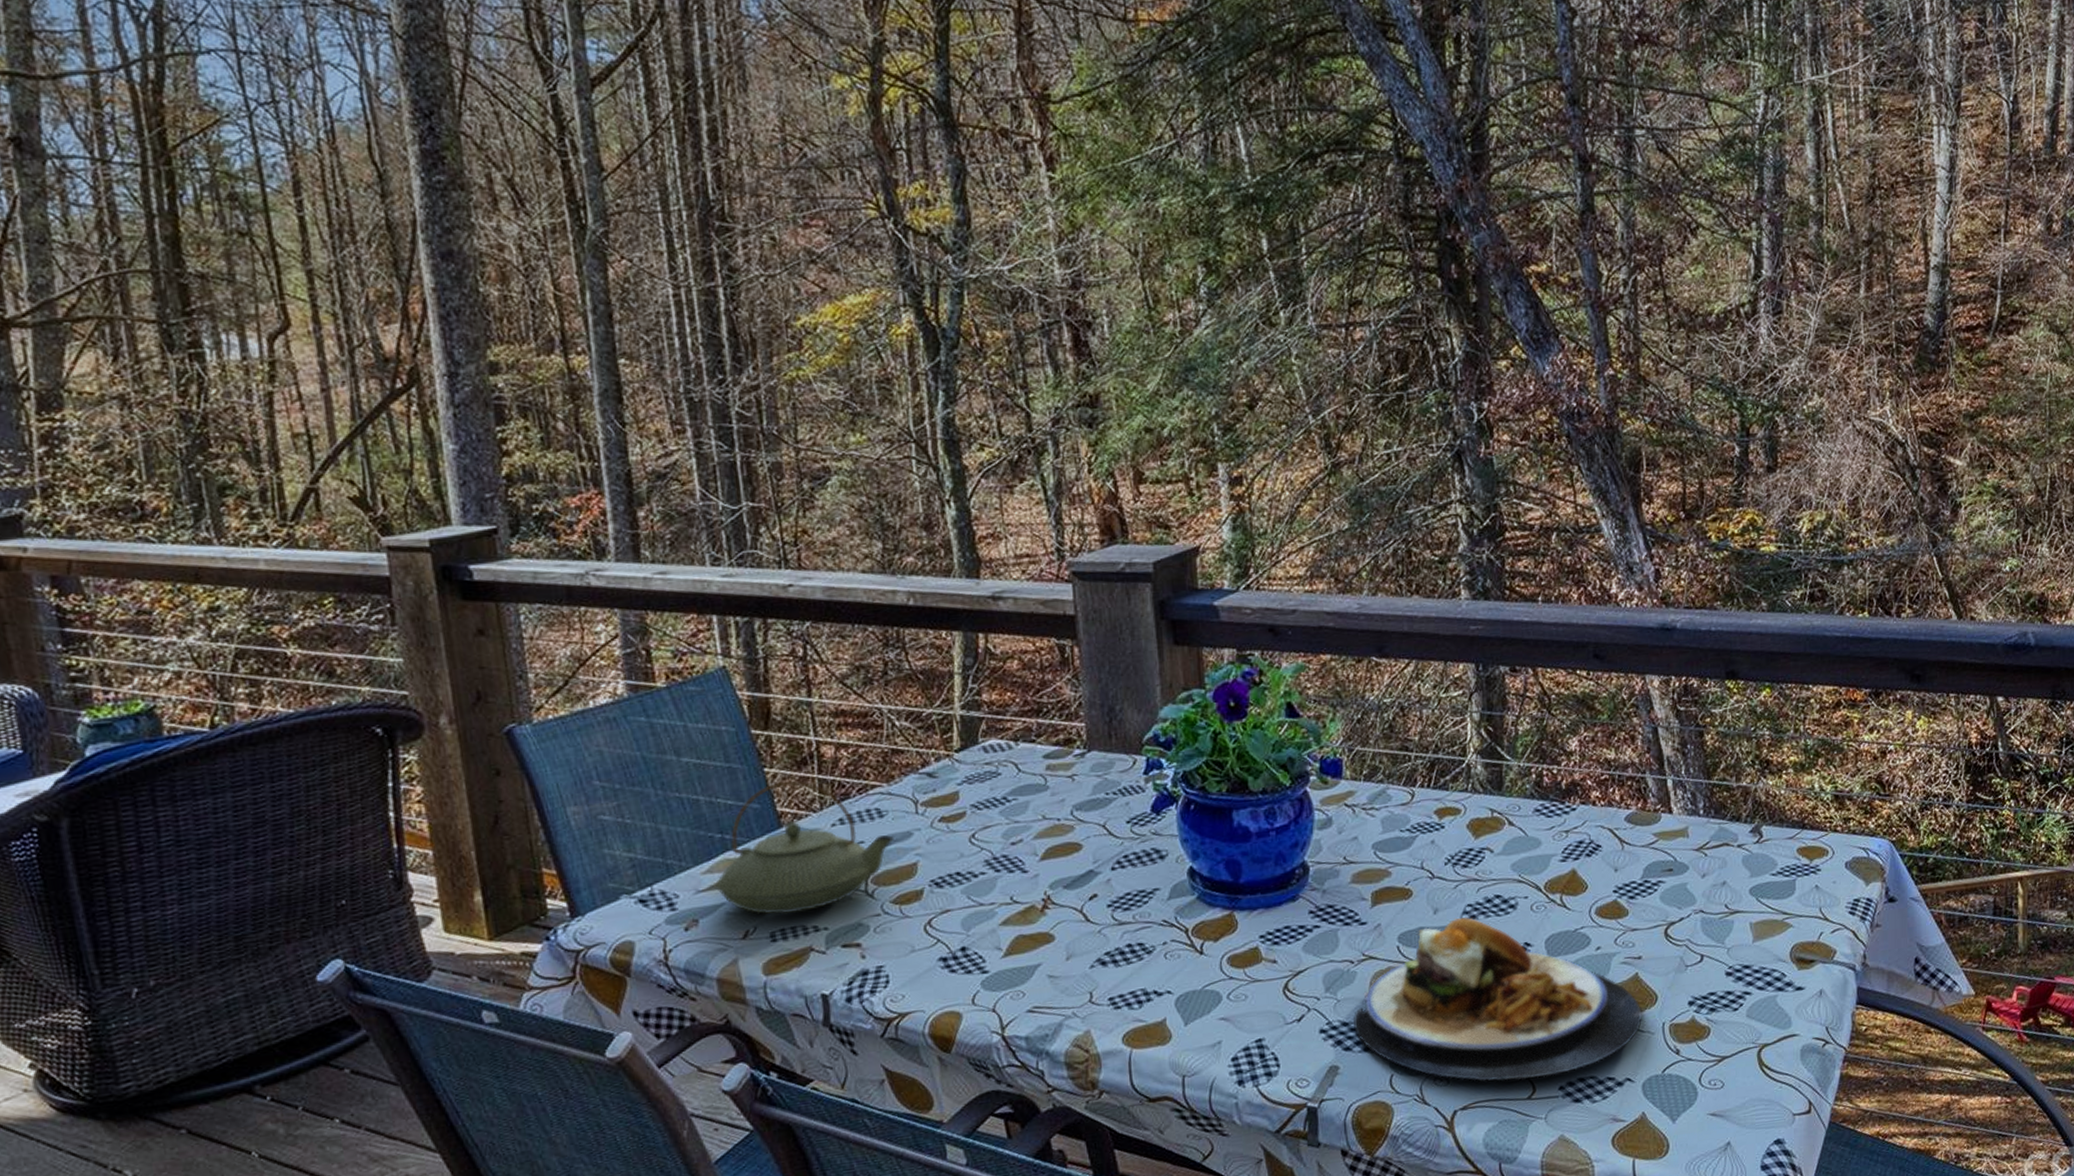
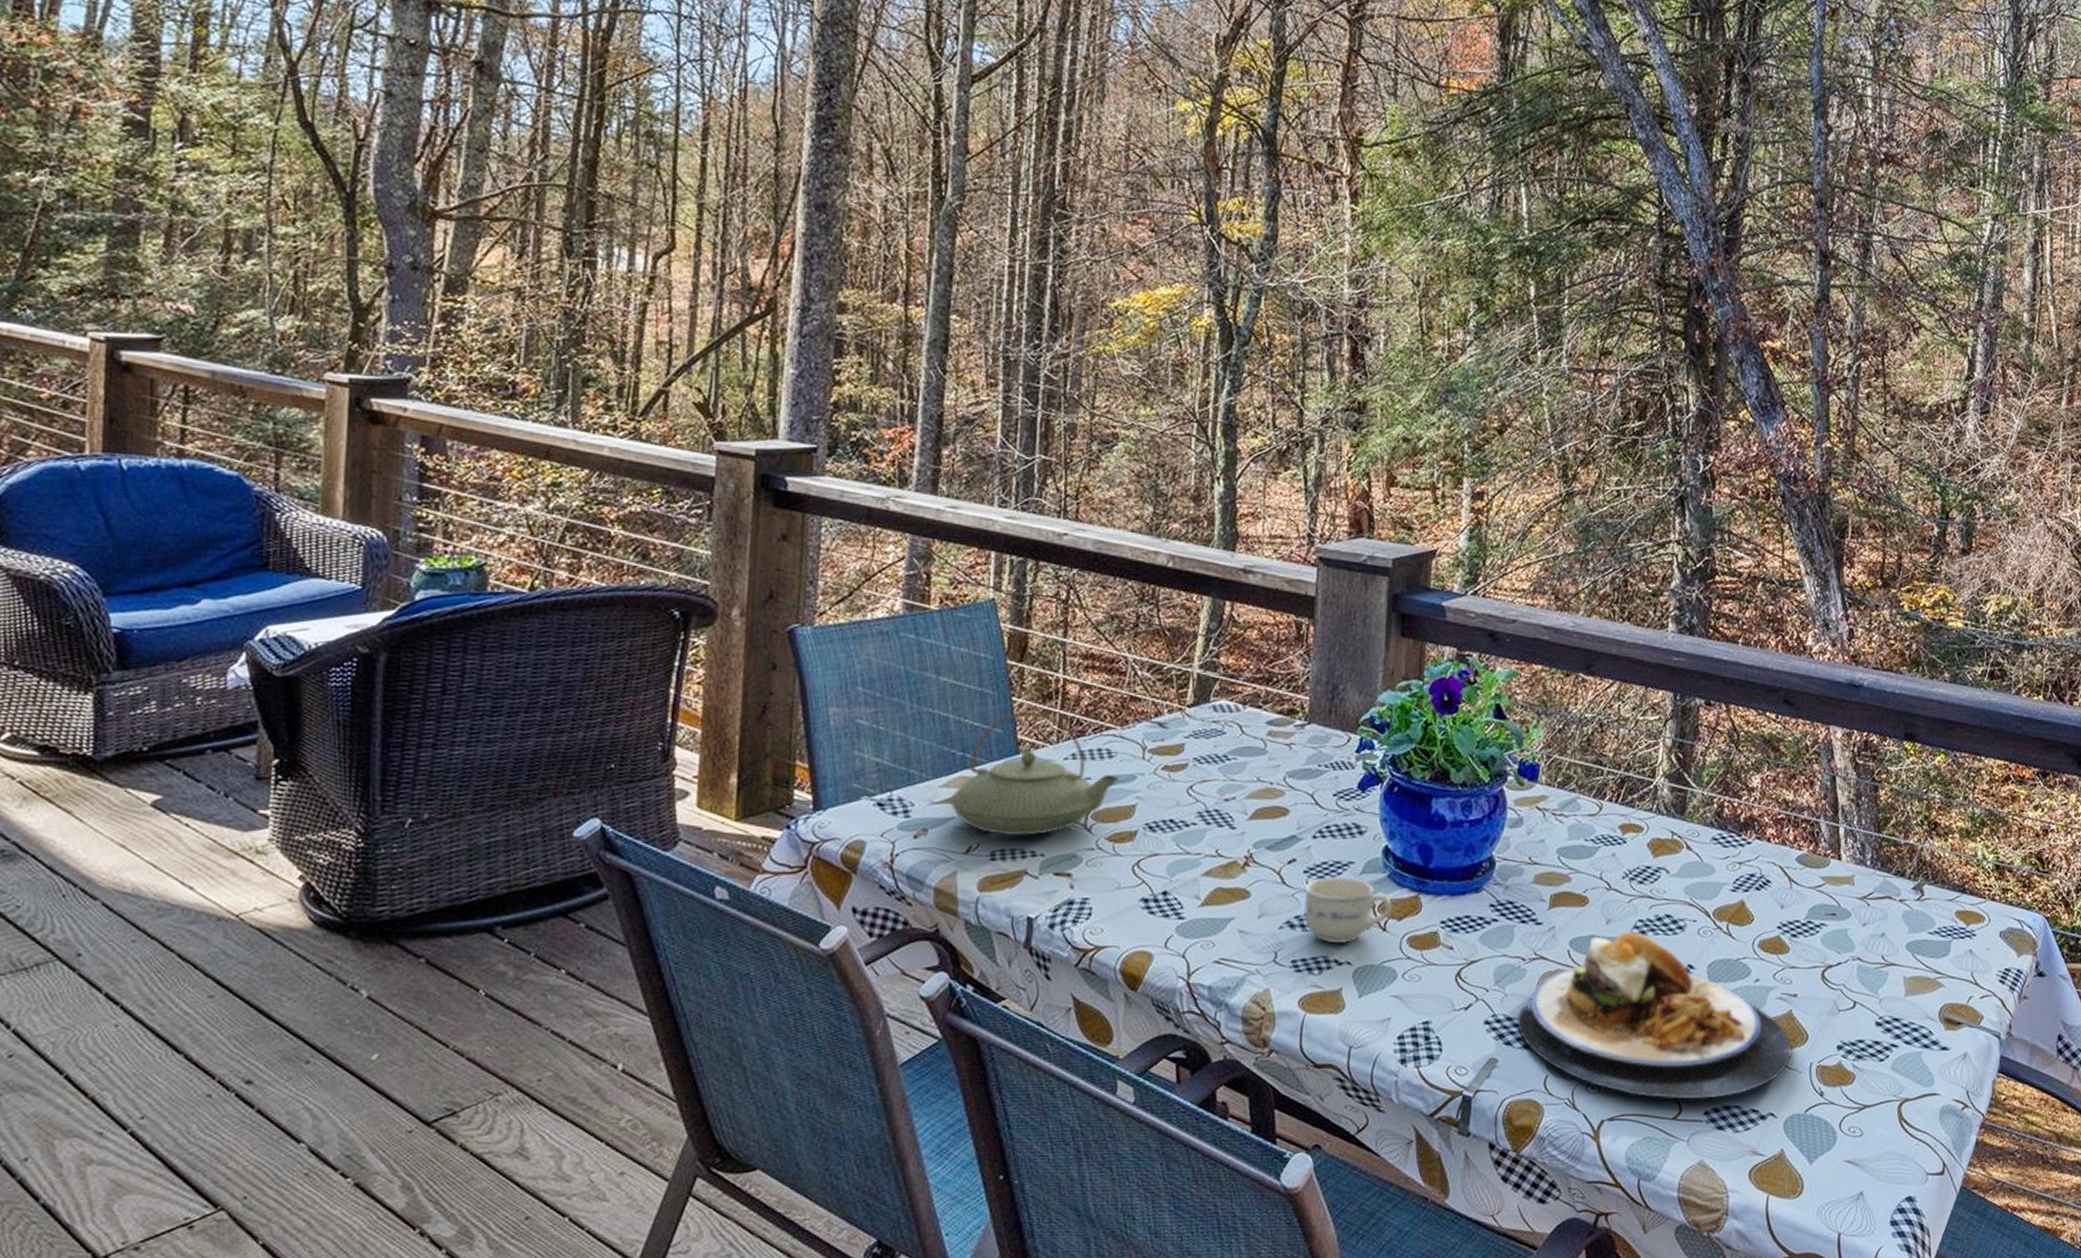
cup: none [1111,905,1207,975] -> present [1304,877,1393,943]

